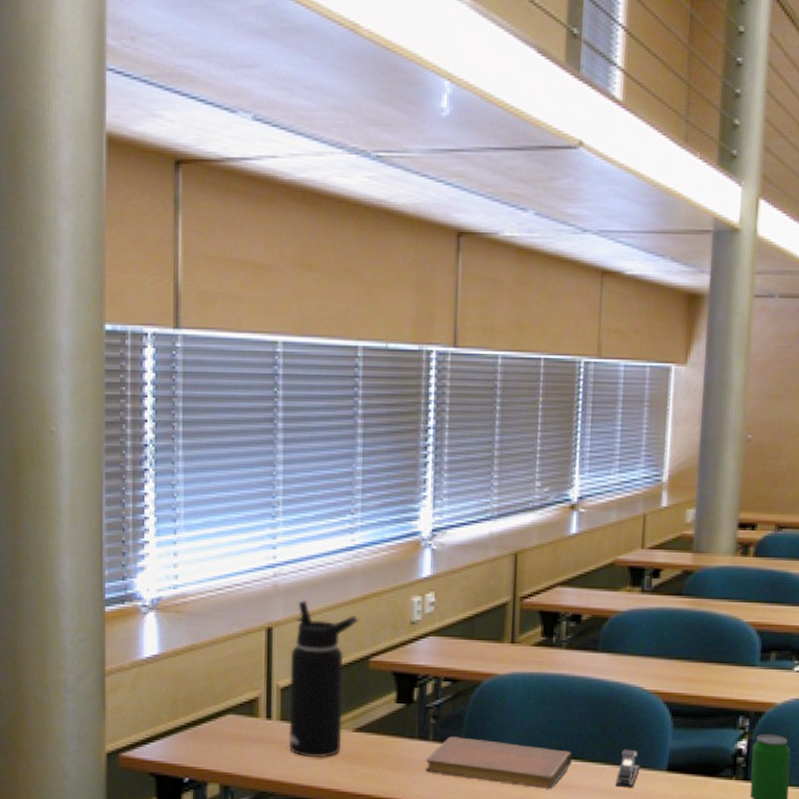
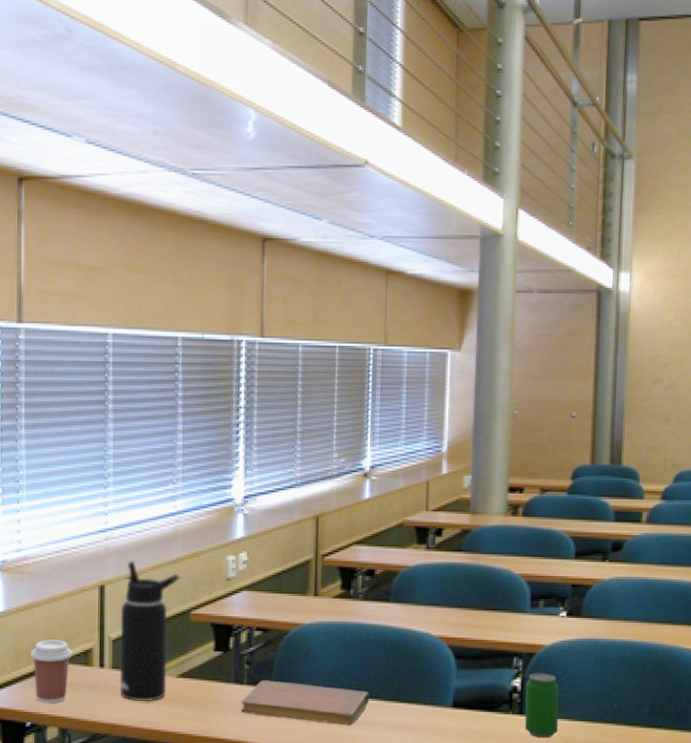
coffee cup: none [189,687,236,758] -> present [31,640,72,703]
stapler: present [615,749,640,788] -> none [407,688,429,723]

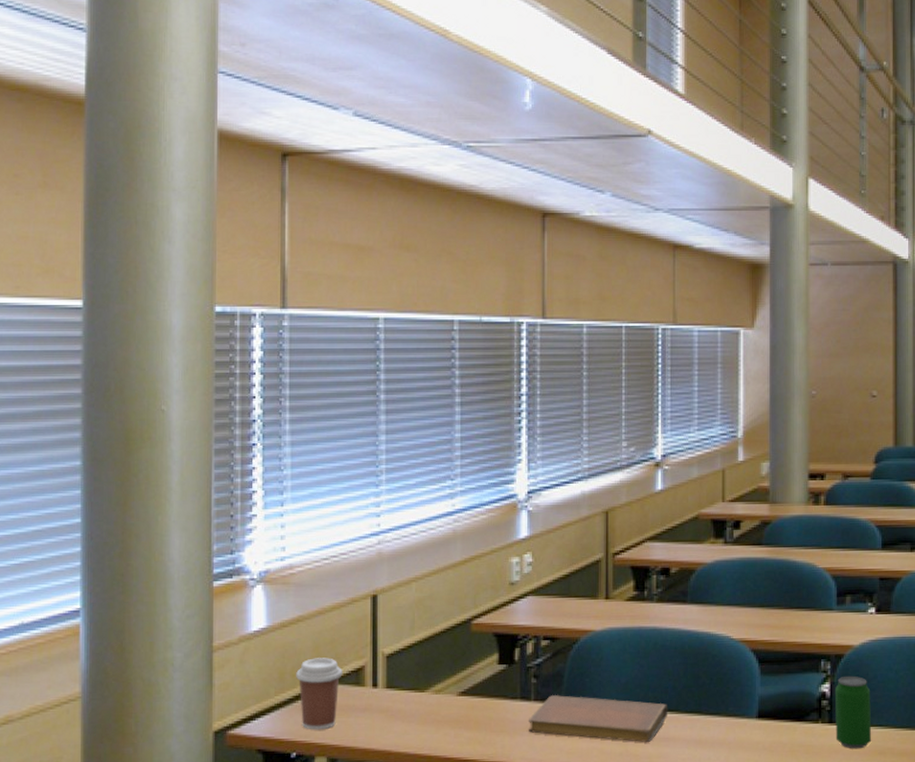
water bottle: present [119,561,181,702] -> none [395,566,461,725]

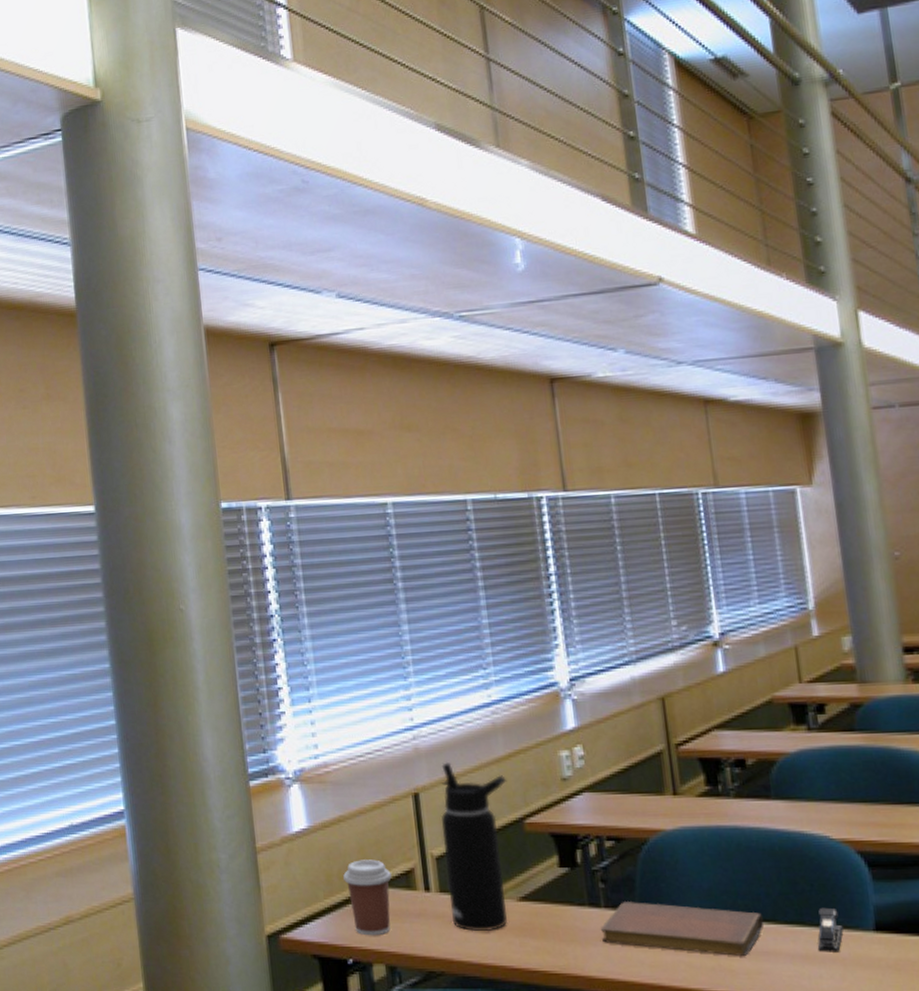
water bottle: none [395,566,461,725] -> present [441,762,508,932]
stapler: none [709,698,732,738] -> present [817,907,844,952]

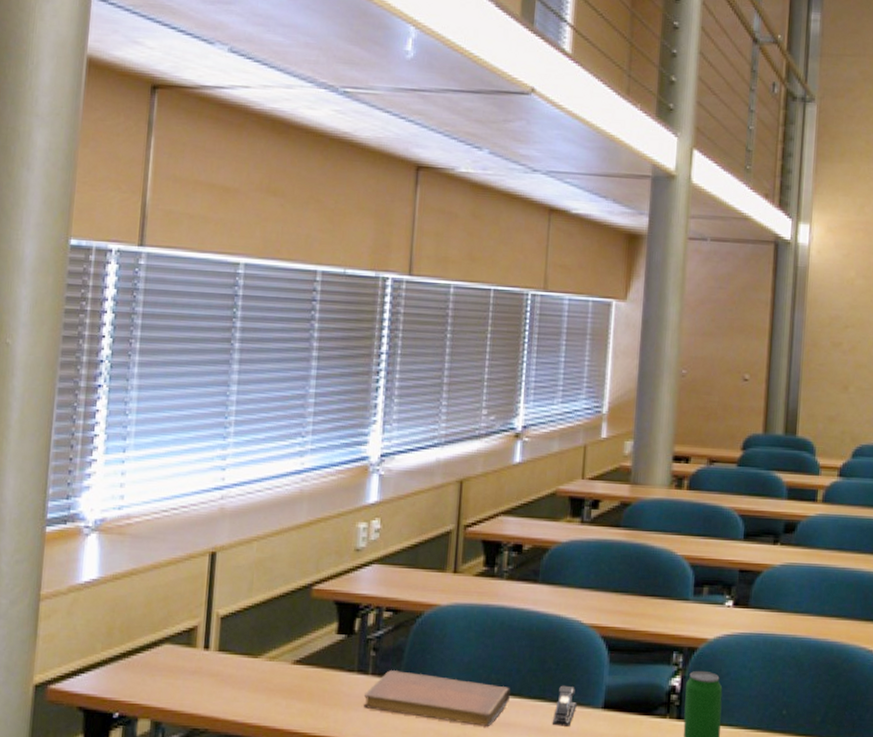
coffee cup: present [343,859,392,936] -> none [125,614,174,691]
water bottle: present [441,762,508,932] -> none [226,524,304,693]

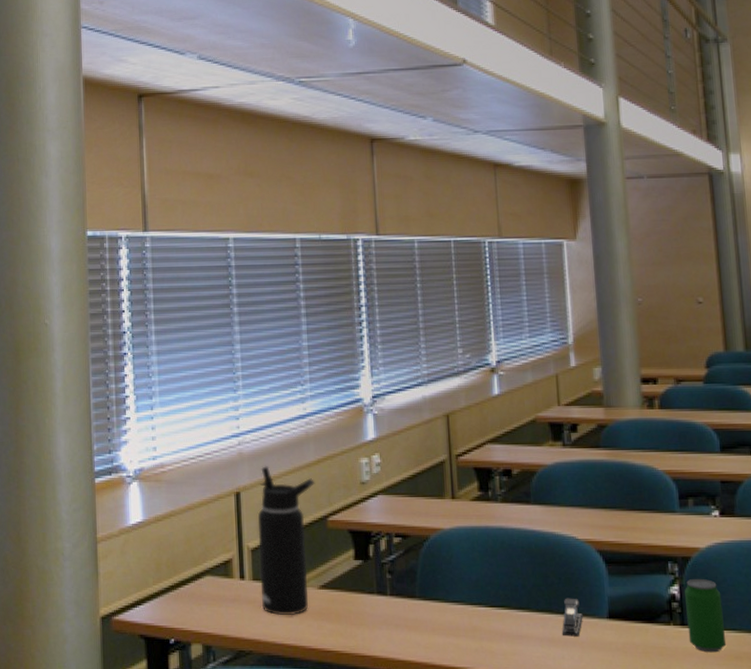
water bottle: none [226,524,304,693] -> present [257,466,315,616]
notebook: present [364,670,510,726] -> none [386,591,519,639]

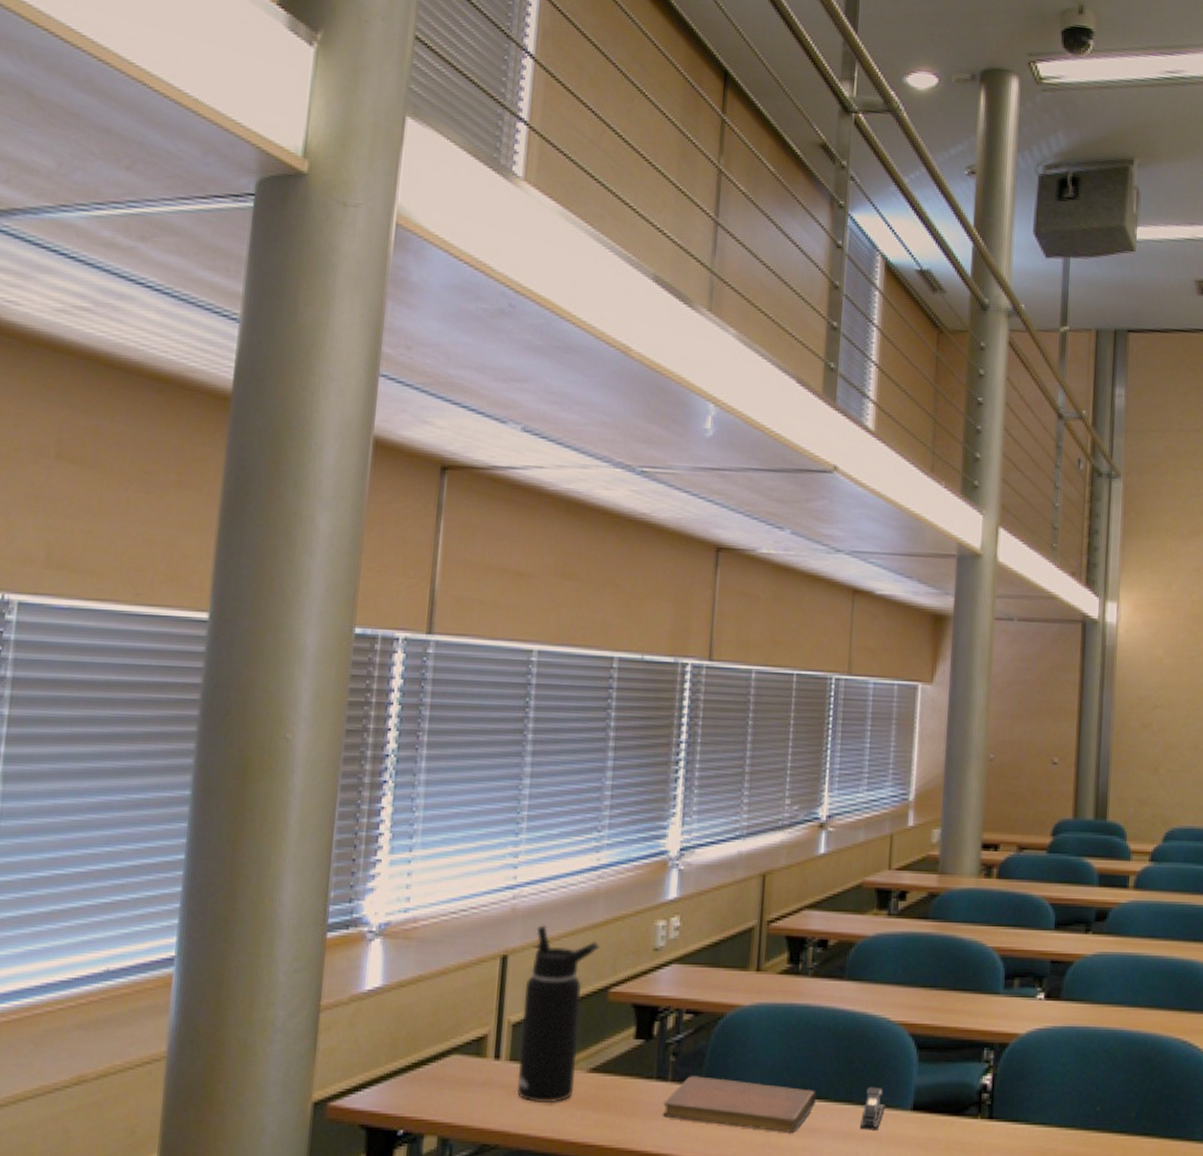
notebook: none [386,591,519,639] -> present [663,1076,816,1132]
beverage can: present [685,578,727,653] -> none [995,1067,1035,1149]

